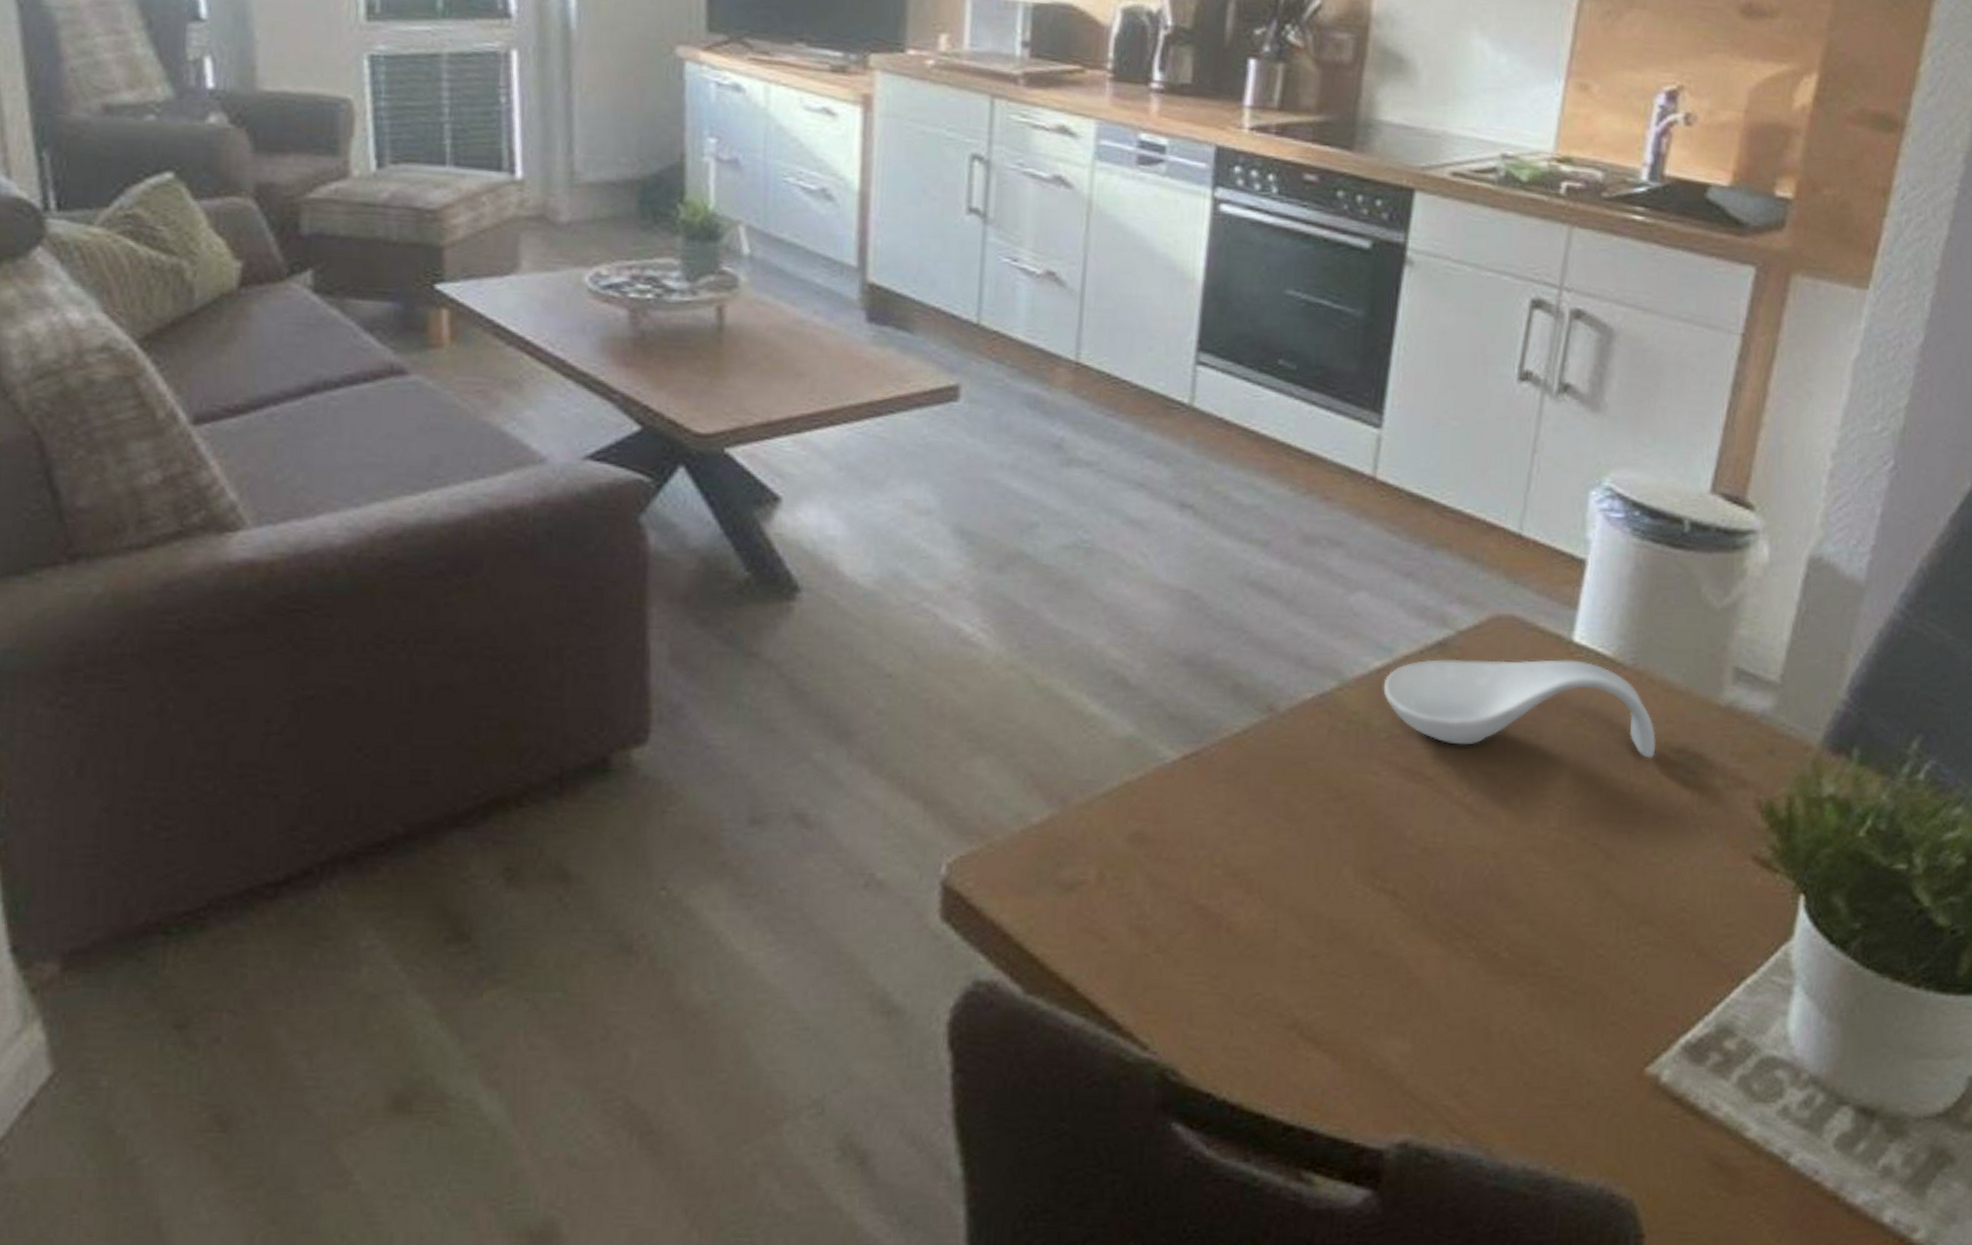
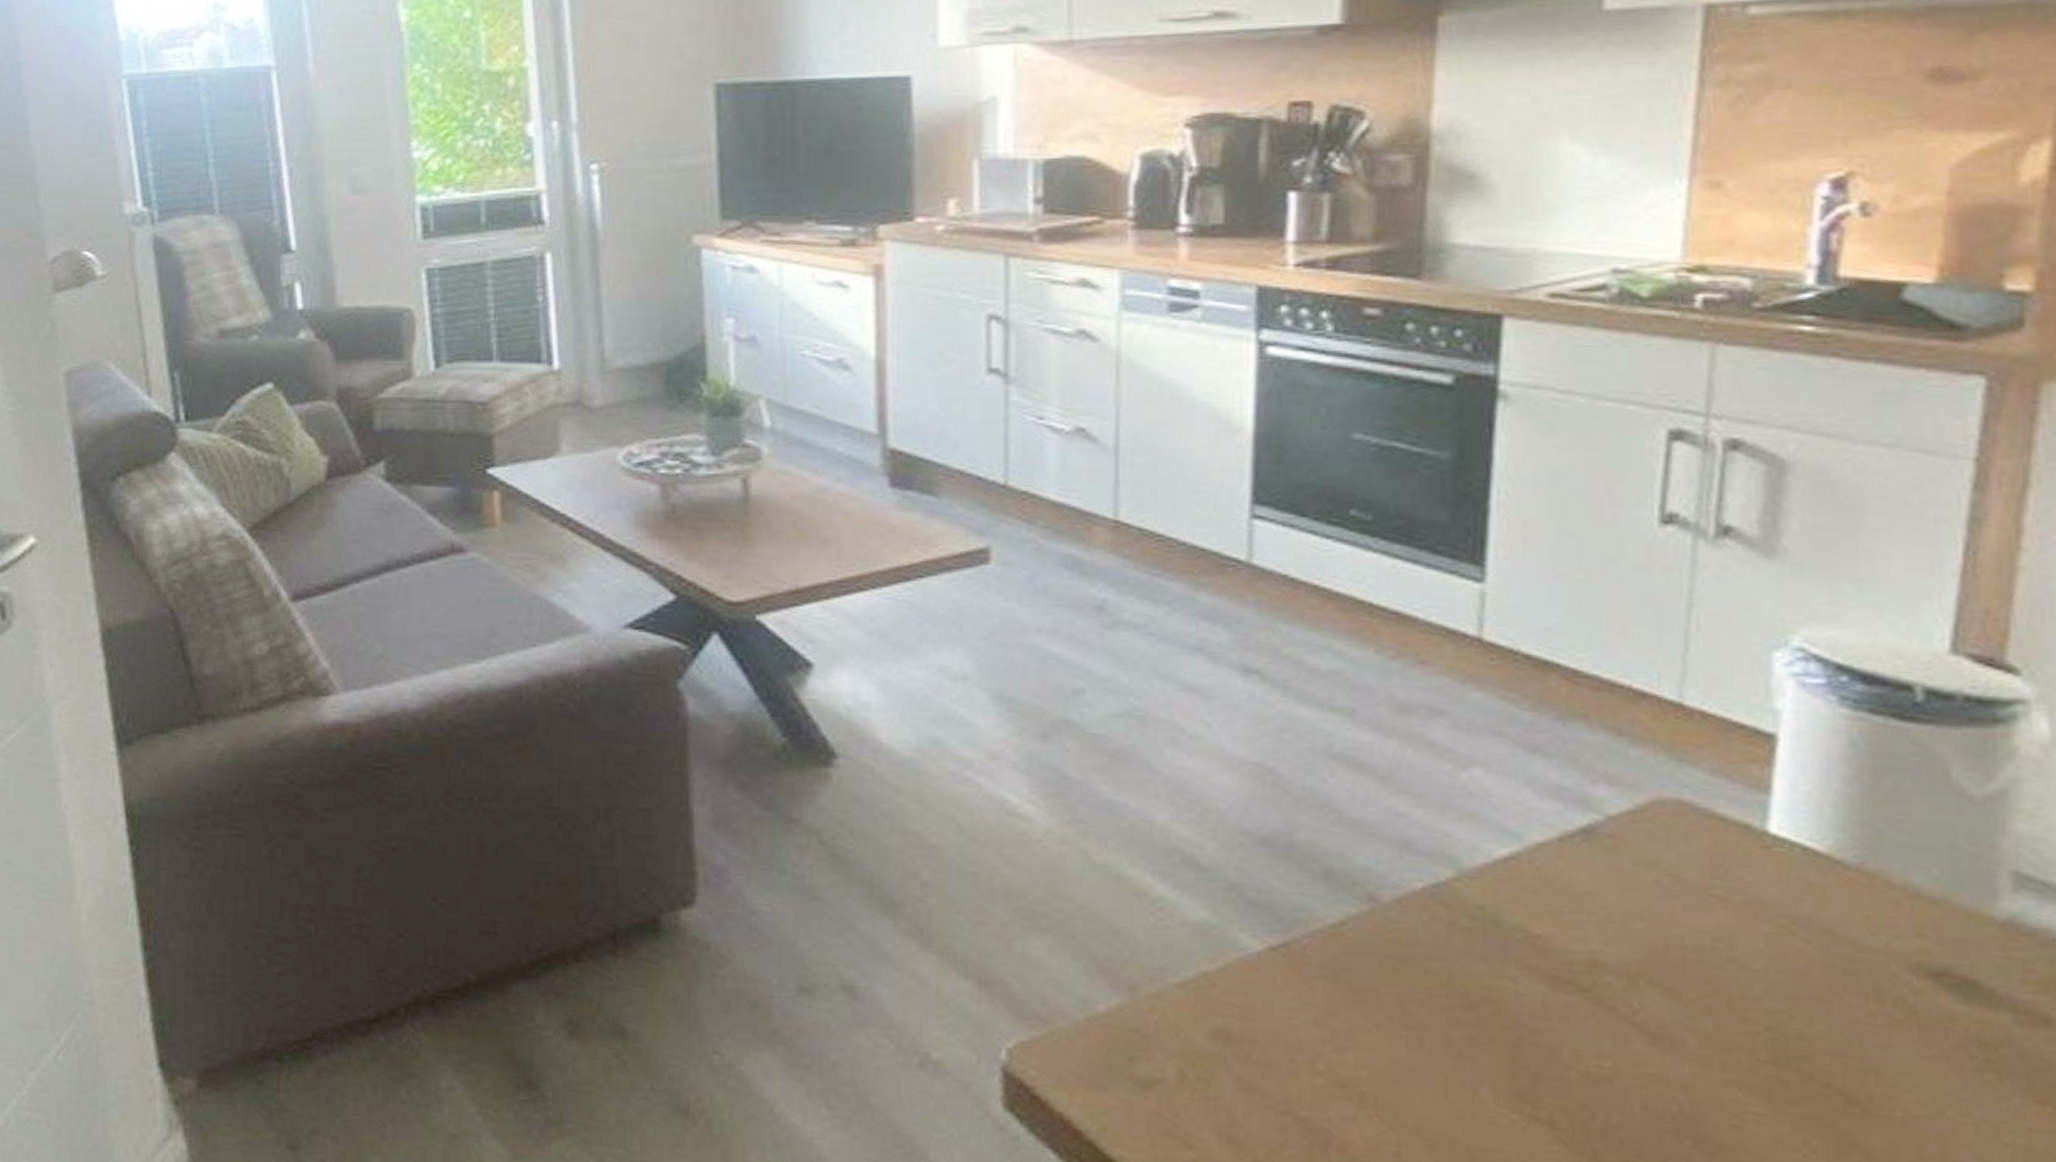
spoon rest: present [1383,659,1656,758] -> none [1513,848,1903,981]

